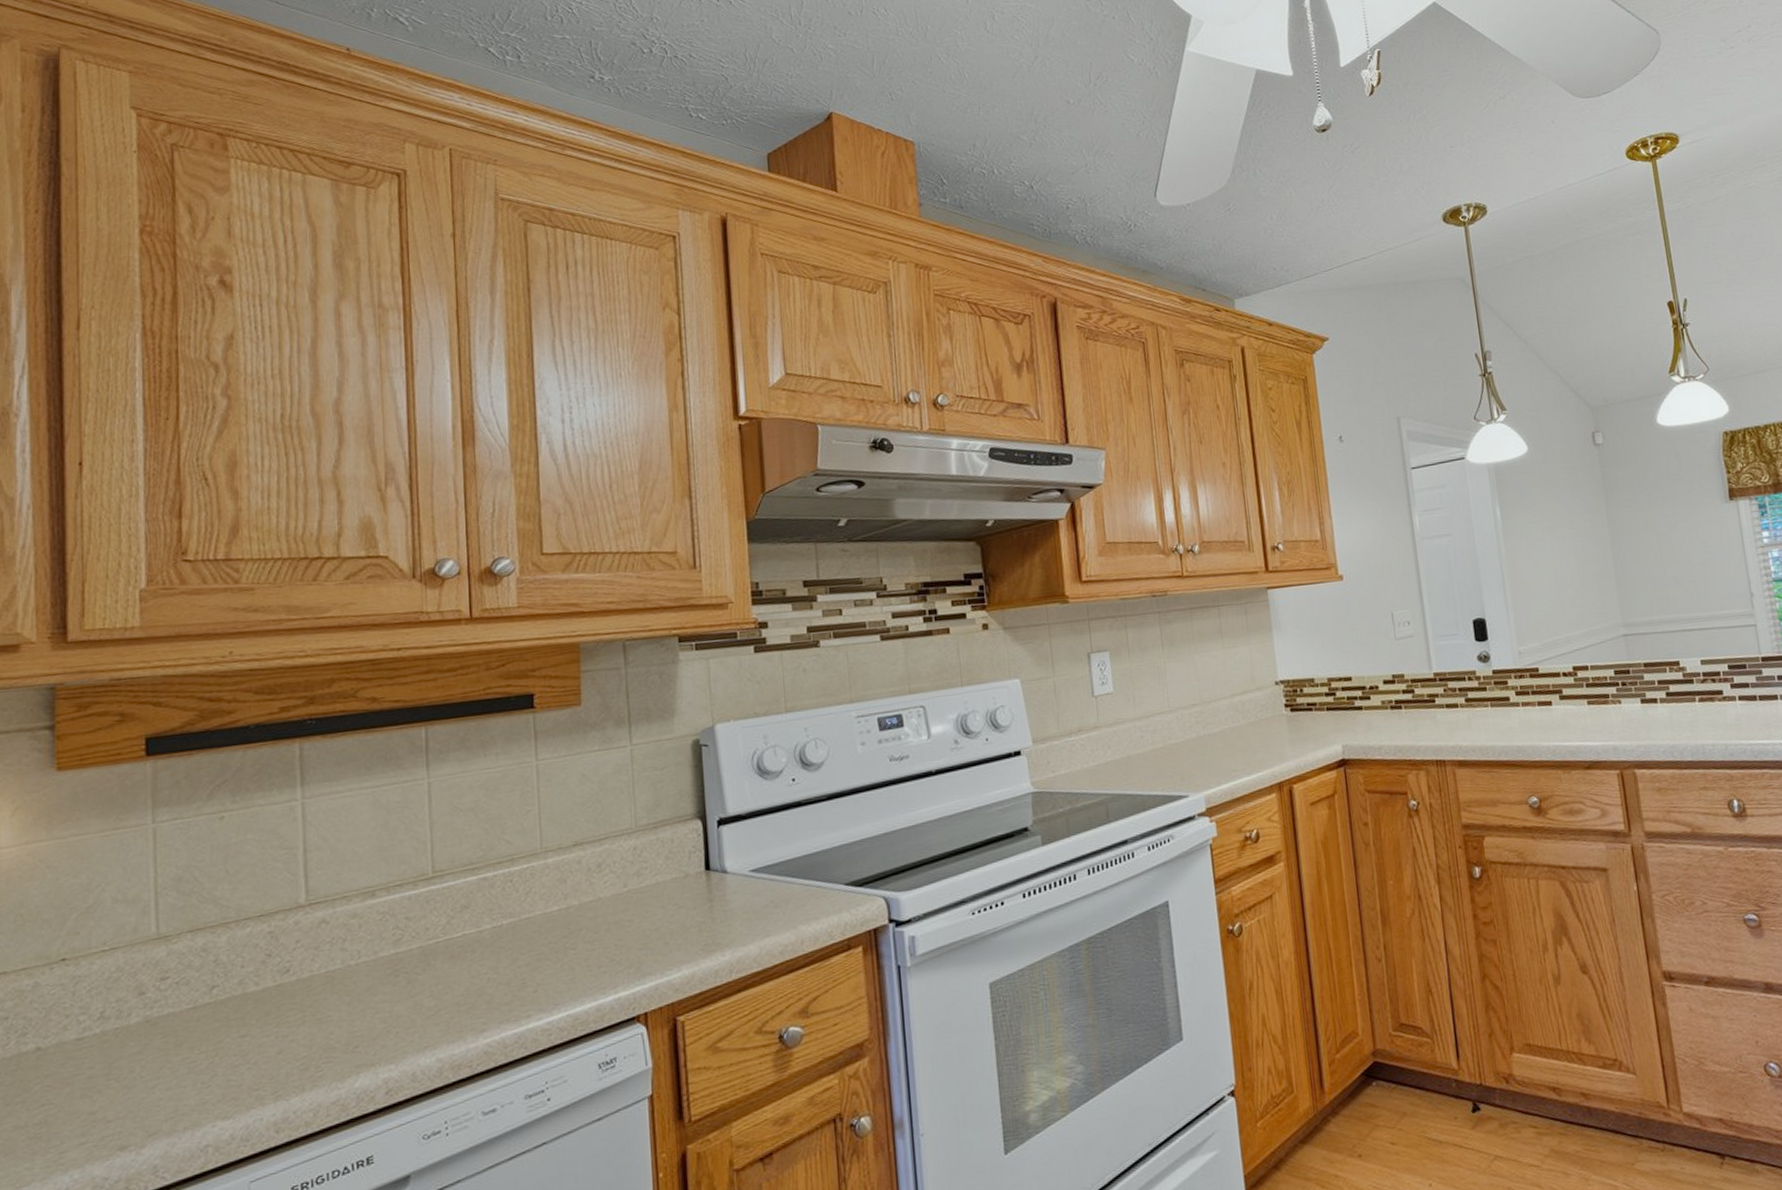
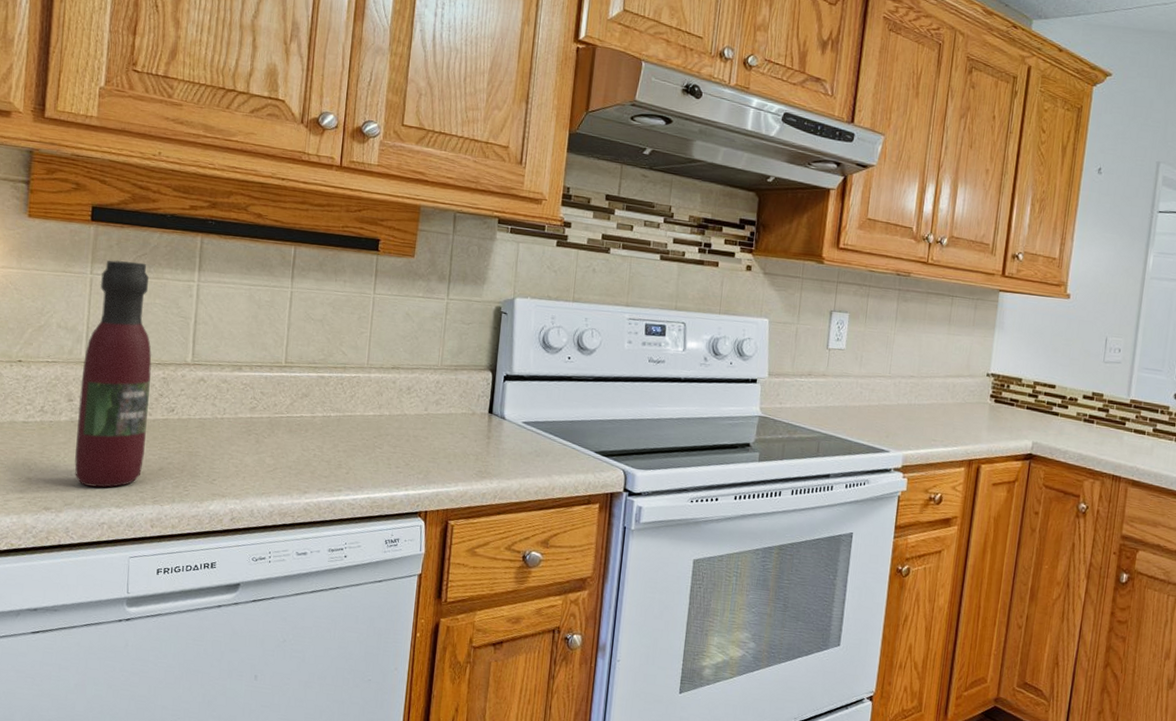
wine bottle: none [153,792,255,1103] -> present [74,260,152,488]

